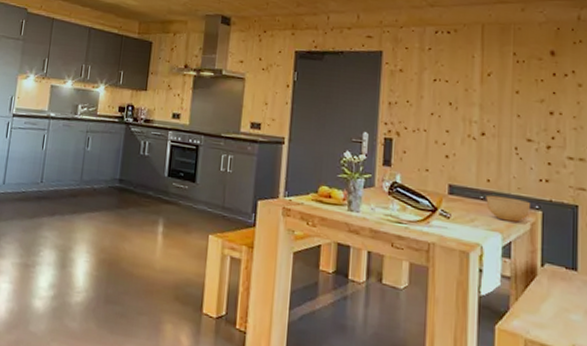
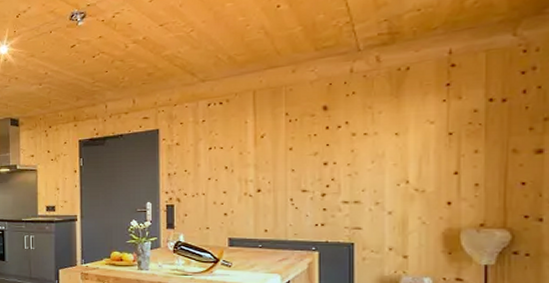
bowl: present [486,194,531,222] -> none [264,243,308,264]

